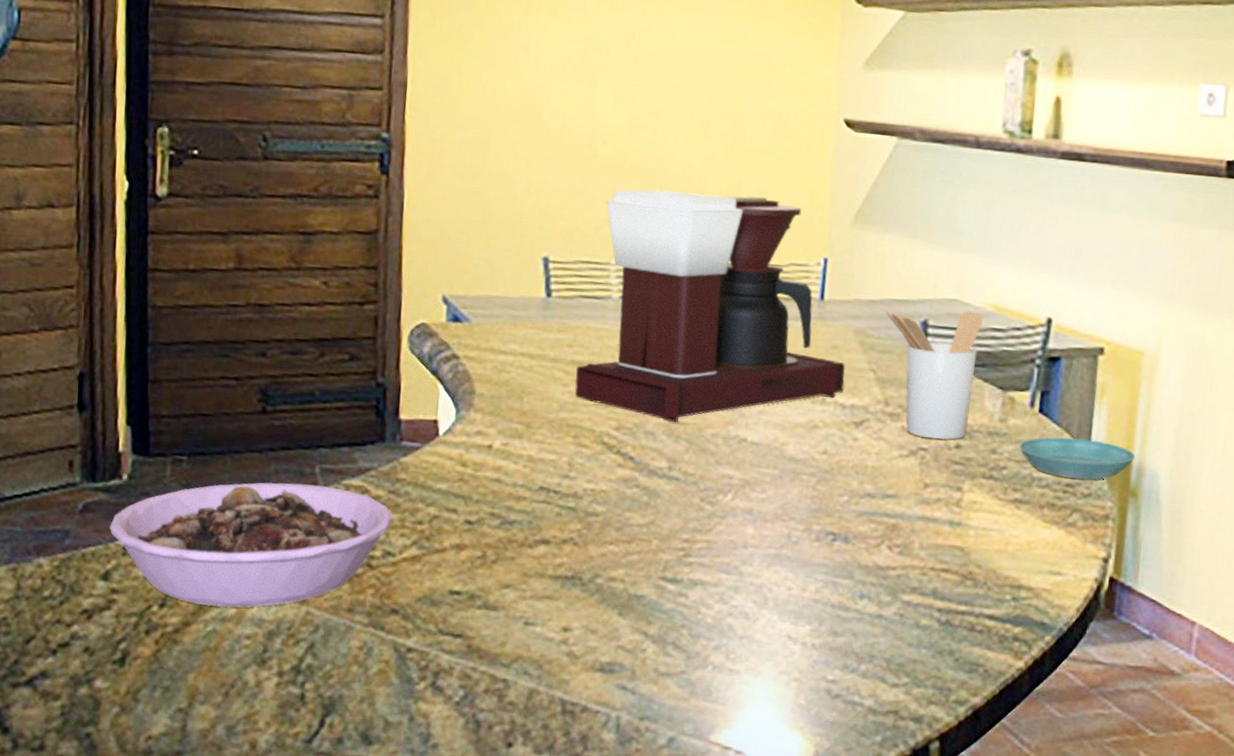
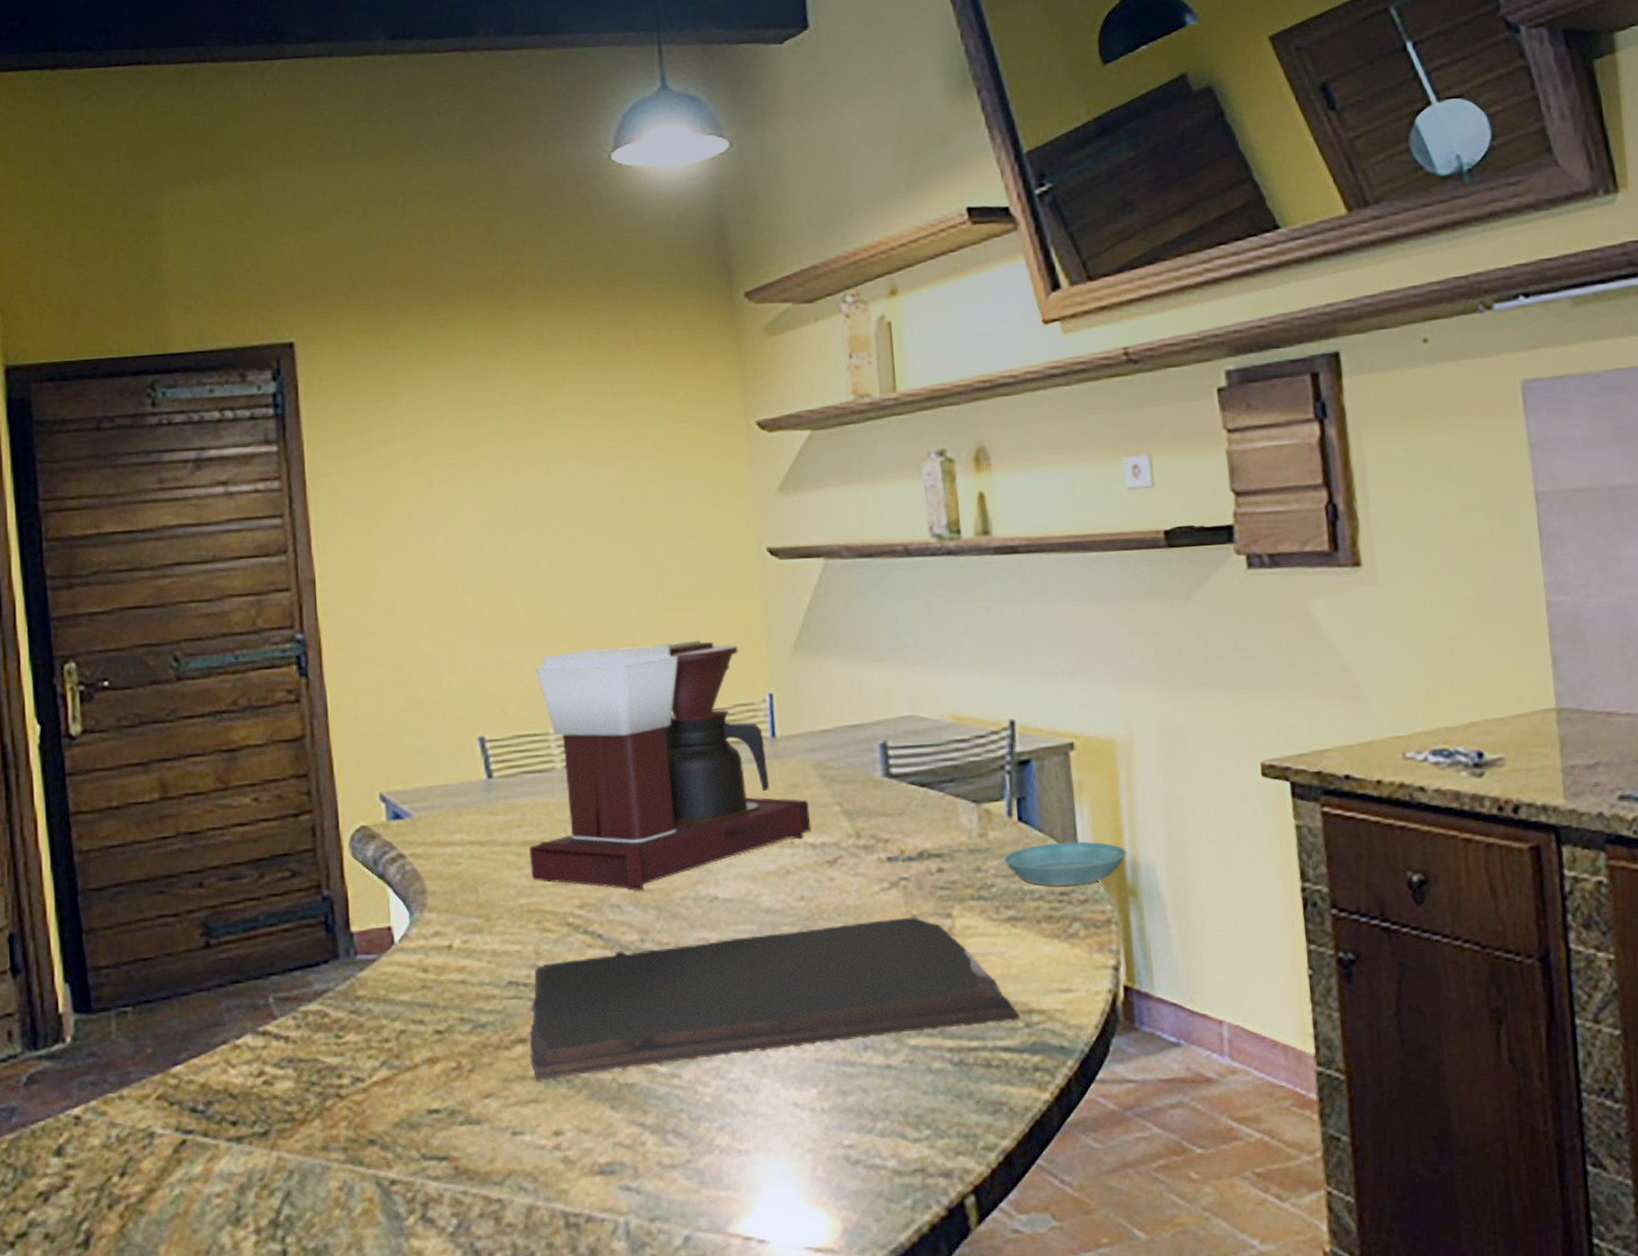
bowl: present [109,482,394,608] -> none [58,1016,358,1168]
cutting board: none [550,474,1009,593] -> present [529,917,1020,1082]
utensil holder: present [886,310,983,440] -> none [842,725,947,866]

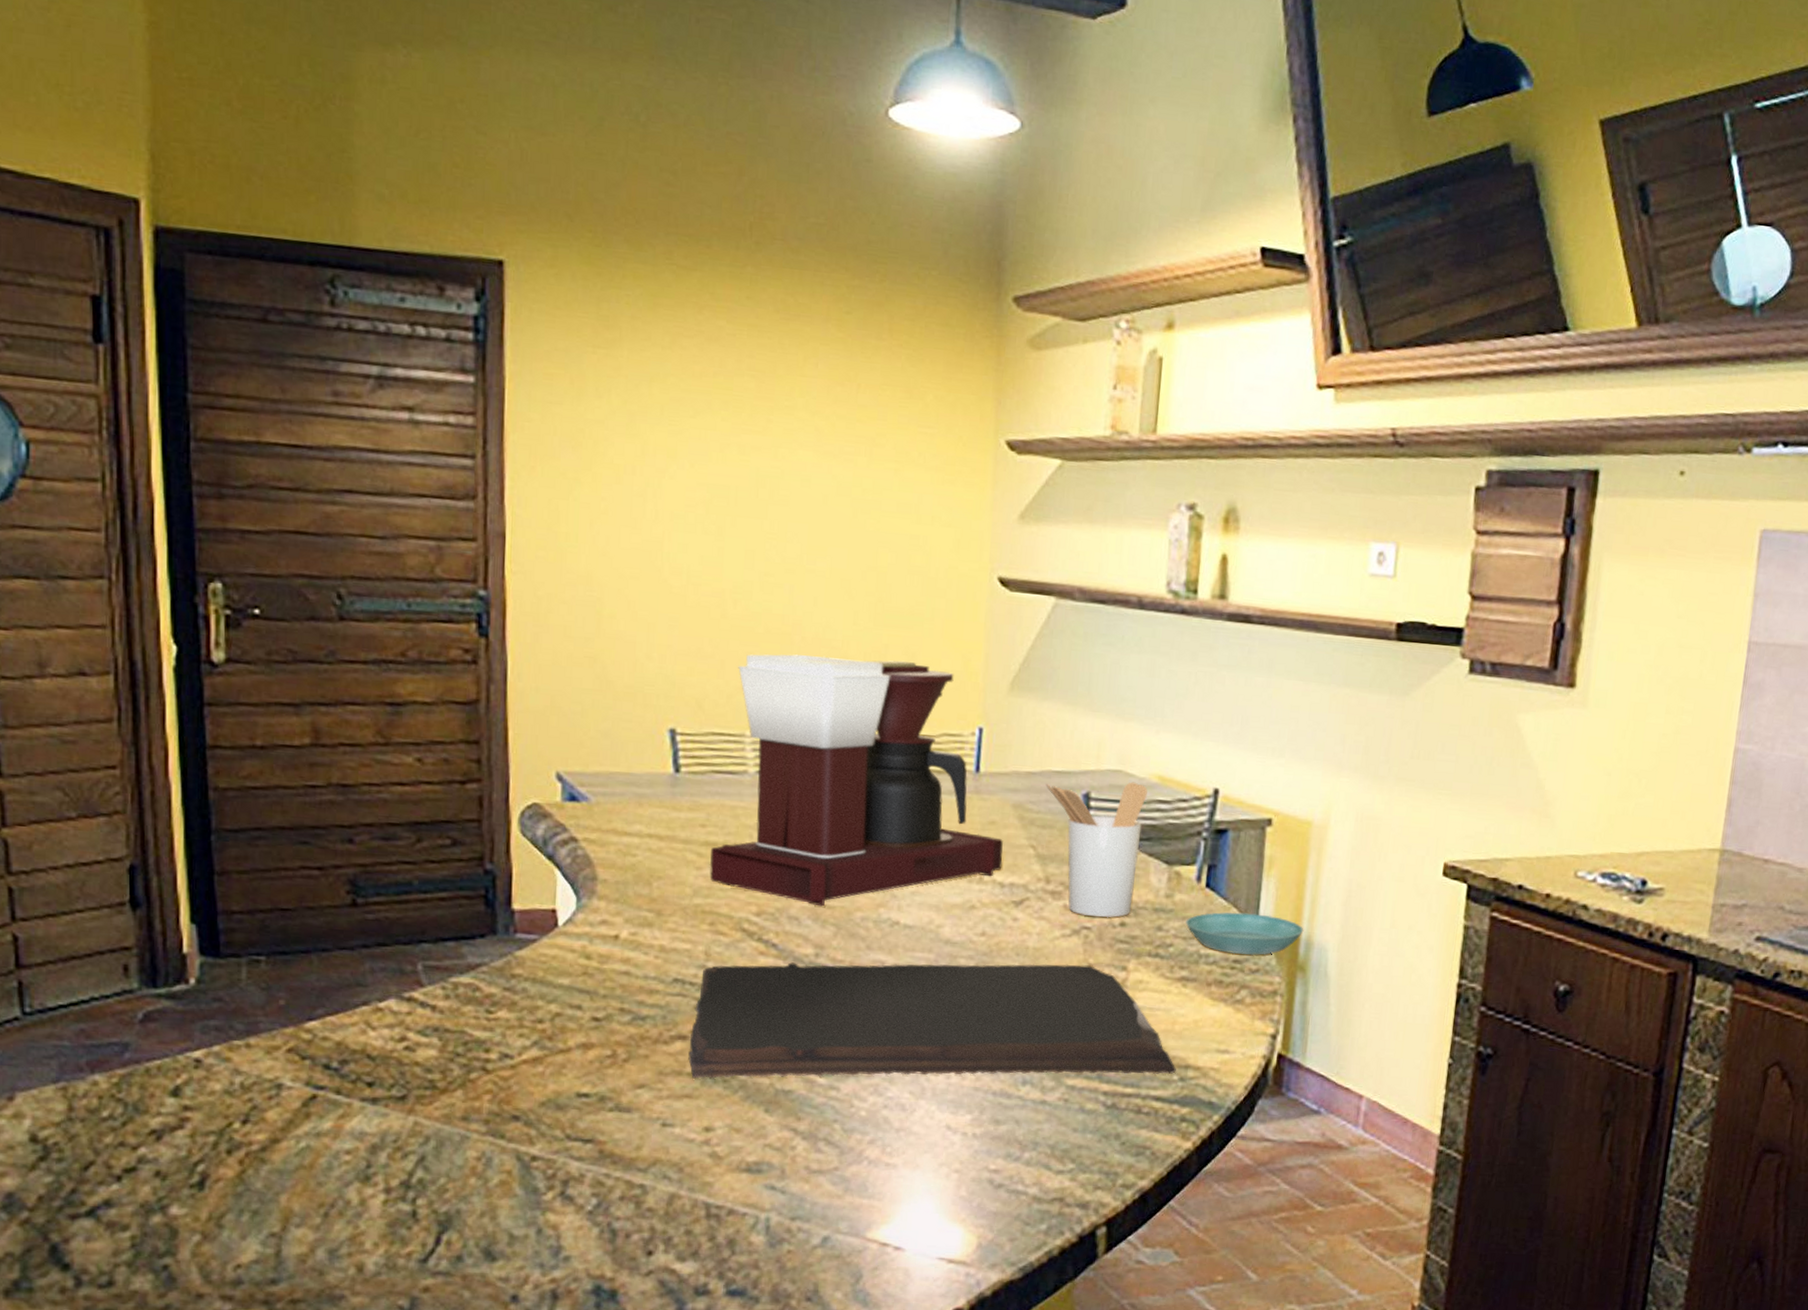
utensil holder: none [842,725,947,866] -> present [1045,782,1148,918]

